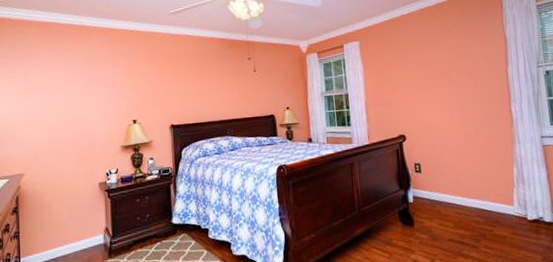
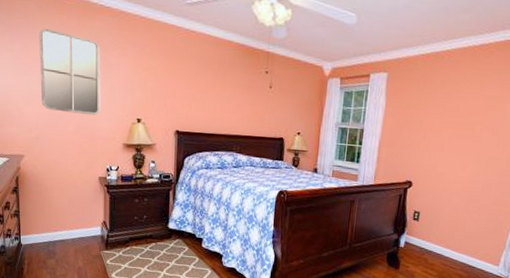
home mirror: none [38,54,98,126] -> present [39,28,101,115]

